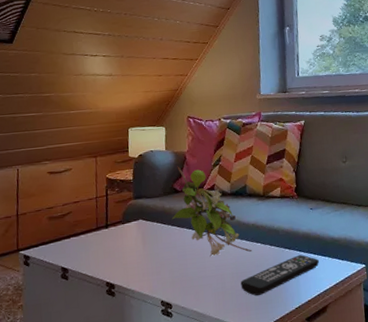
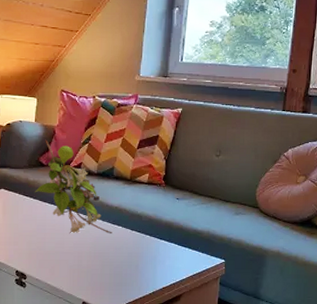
remote control: present [240,254,319,296] -> none [97,243,179,277]

